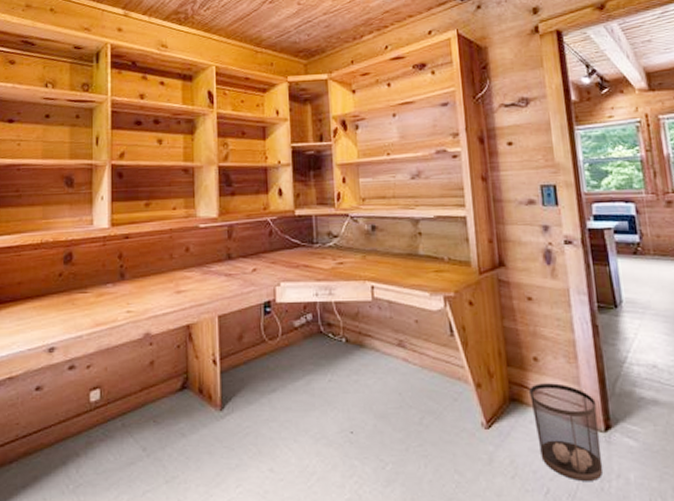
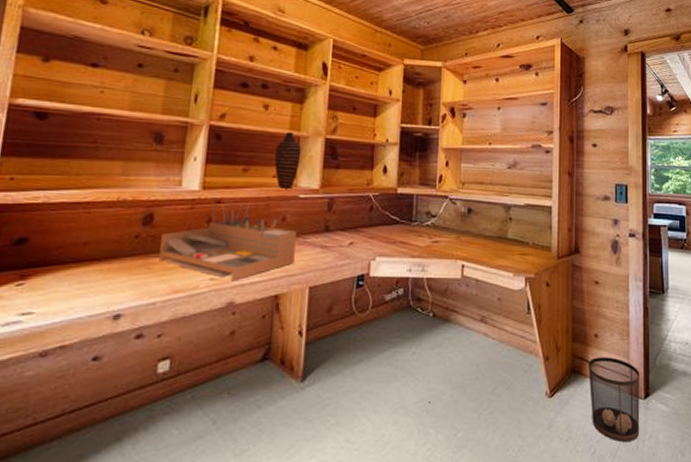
desk organizer: none [81,233,201,313] -> present [159,198,297,281]
decorative vase: none [172,164,197,220] -> present [274,132,302,189]

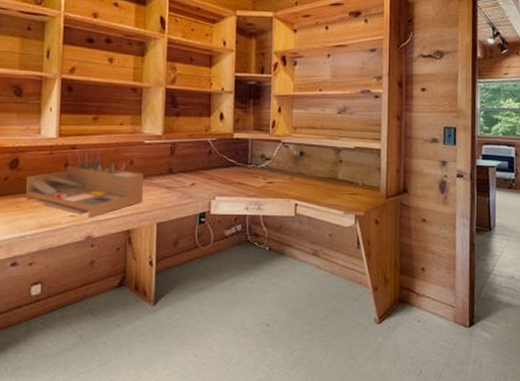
decorative vase: present [274,132,302,189] -> none [120,83,144,135]
waste bin: present [587,357,640,443] -> none [414,289,465,366]

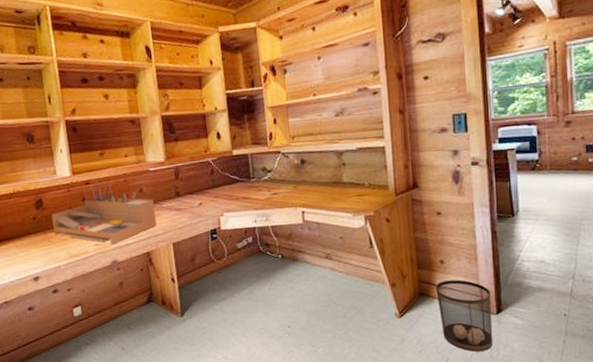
waste bin: none [414,289,465,366] -> present [435,279,493,352]

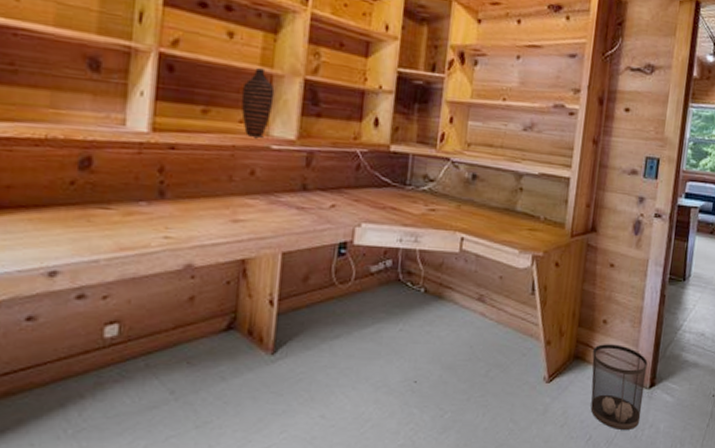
desk organizer: present [52,179,157,245] -> none [101,144,268,241]
decorative vase: none [121,115,144,165] -> present [241,68,275,138]

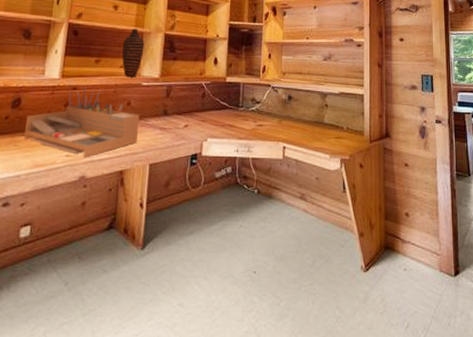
desk organizer: none [101,144,268,241] -> present [24,85,139,158]
waste bin: present [590,344,648,431] -> none [399,235,451,318]

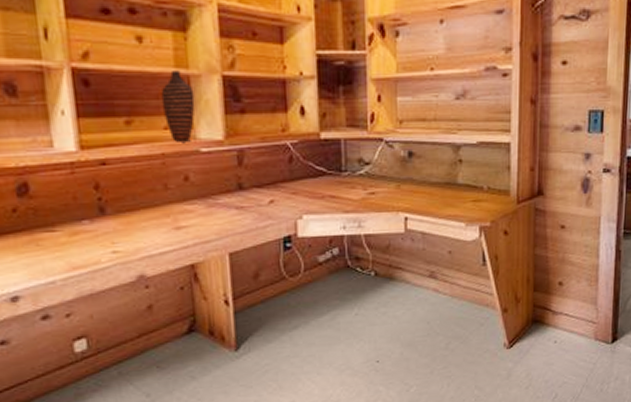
desk organizer: present [24,85,139,158] -> none [43,158,207,253]

